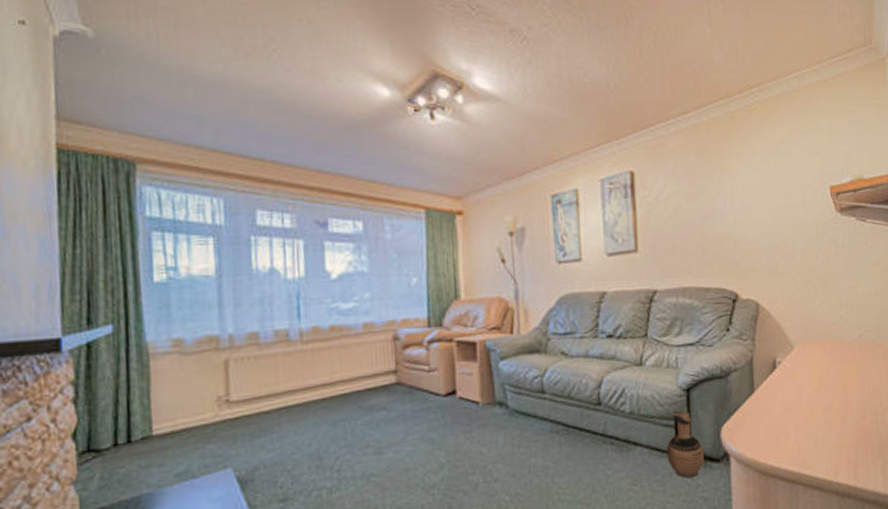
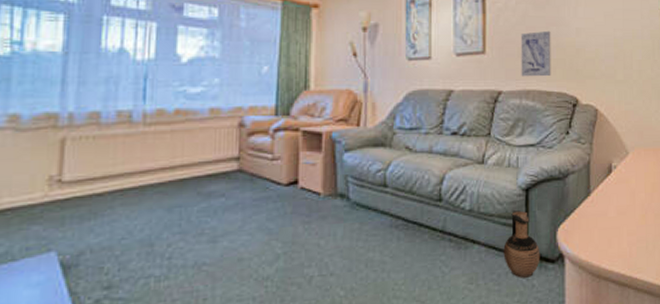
wall art: none [674,223,709,274] -> present [520,30,551,77]

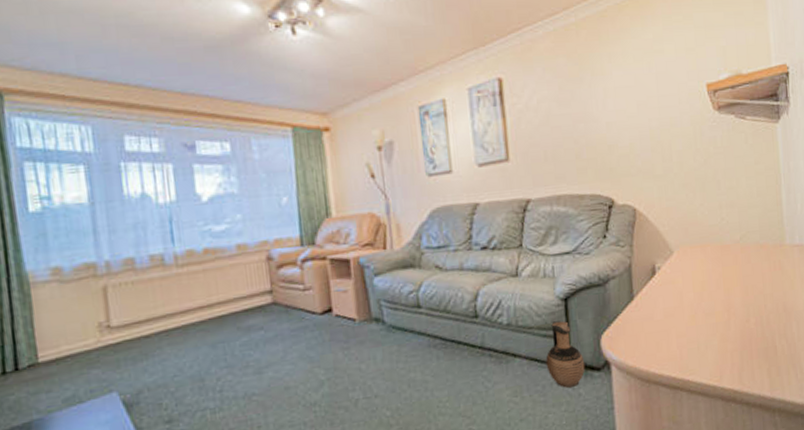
wall art: present [520,30,551,77] -> none [545,128,583,182]

